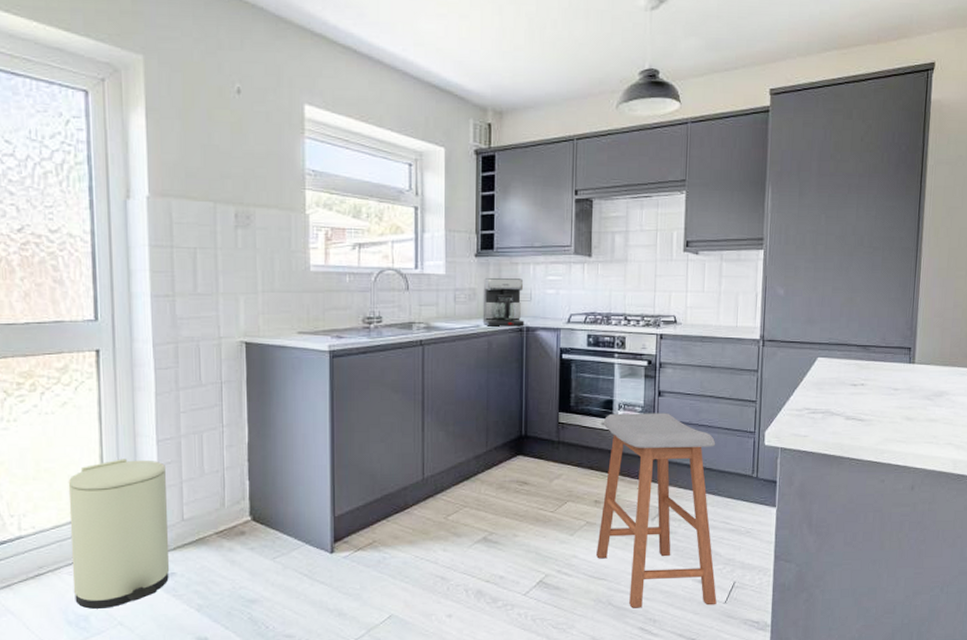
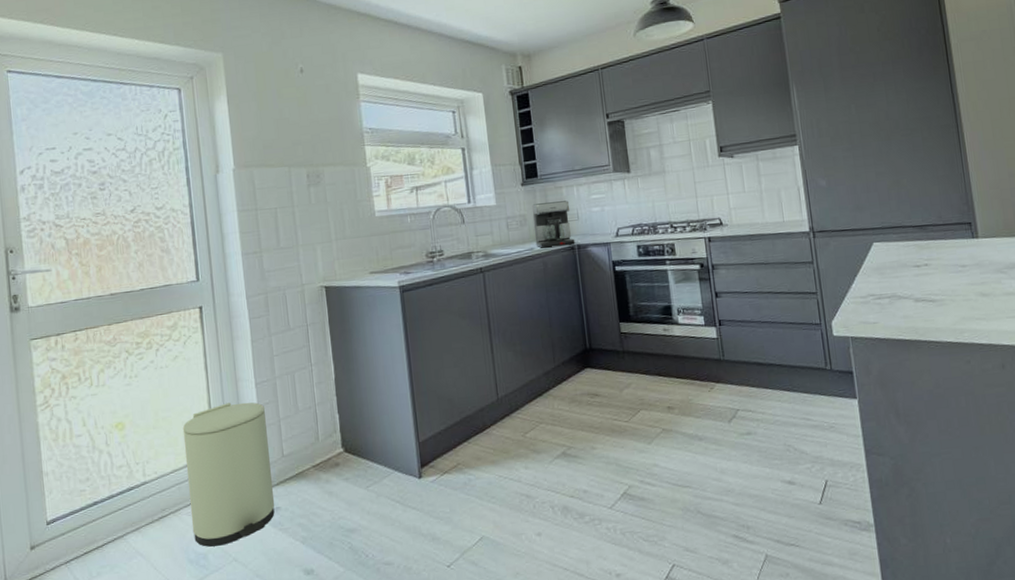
stool: present [596,413,717,609] -> none [664,313,811,516]

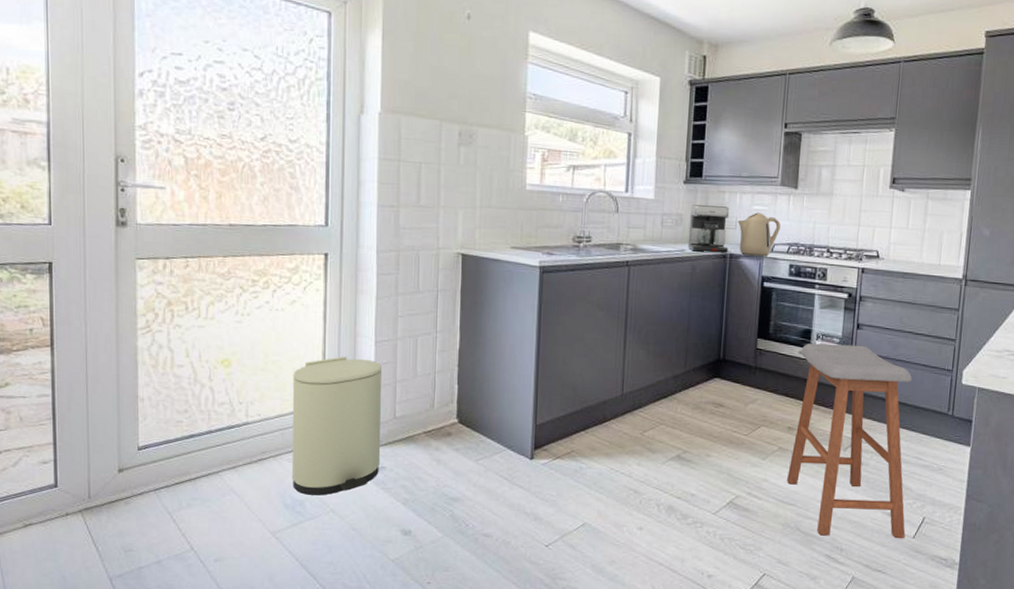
kettle: none [579,201,622,243] -> present [738,212,781,257]
stool: none [664,313,811,516] -> present [787,343,913,538]

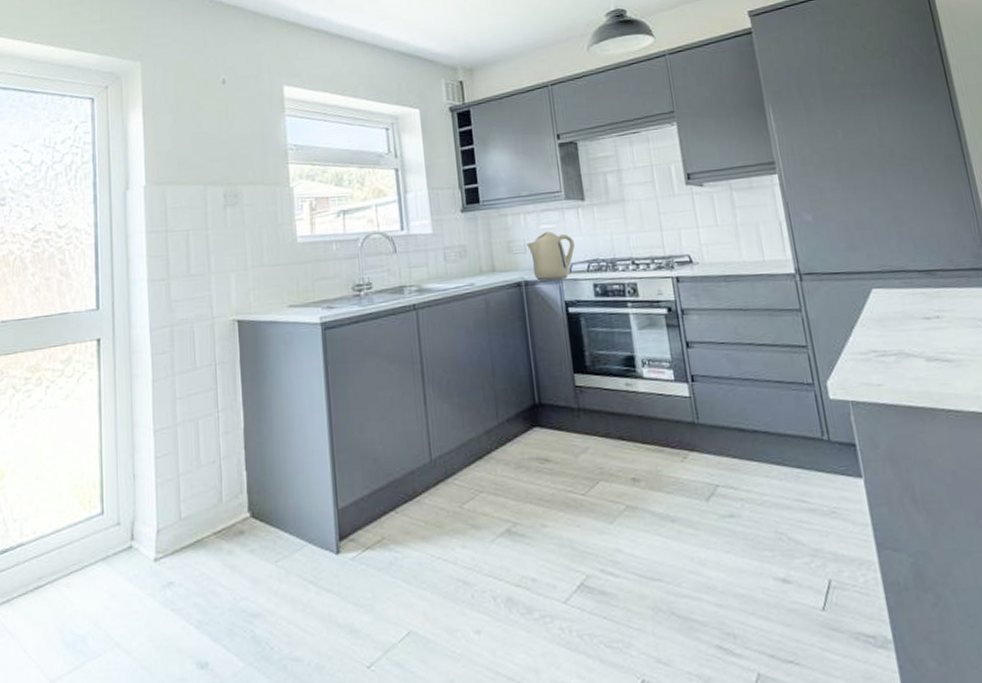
pedal bin: present [291,356,381,496] -> none [68,452,168,627]
coffee maker: present [687,205,730,254] -> none [472,230,522,284]
stool: present [787,343,913,538] -> none [627,367,812,619]

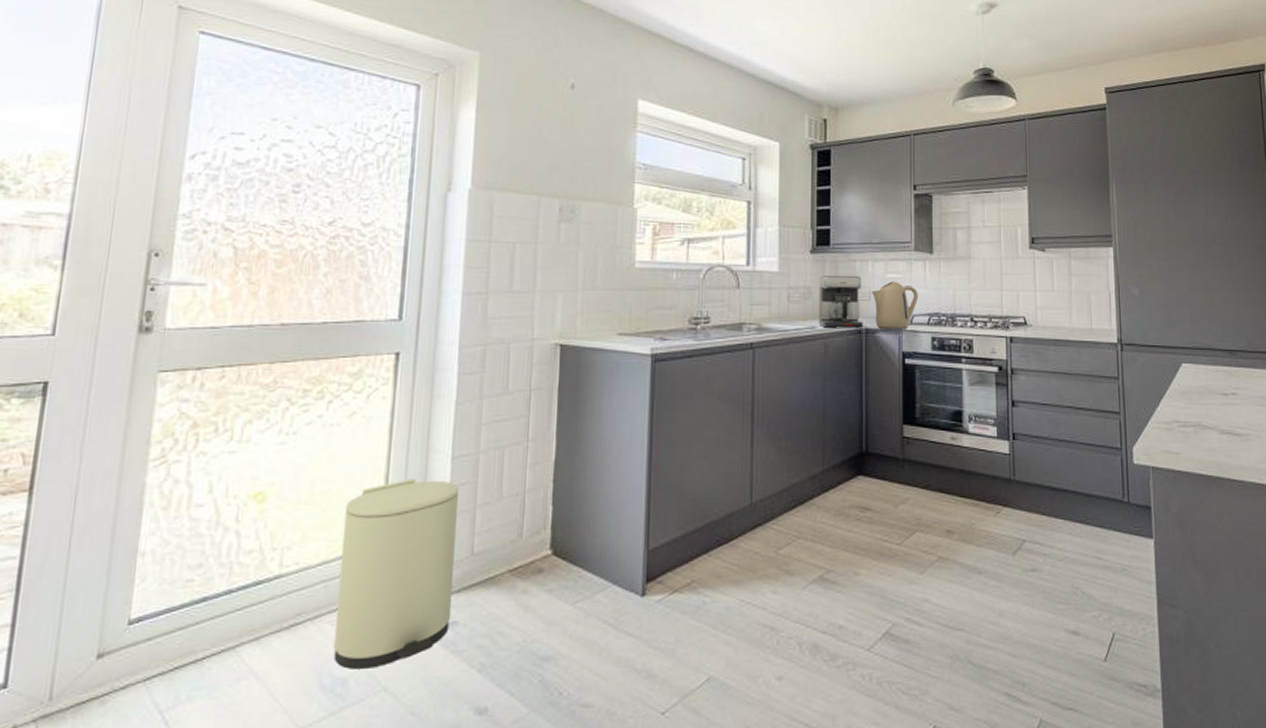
pedal bin: none [68,452,168,627] -> present [333,479,459,669]
coffee maker: none [472,230,522,284] -> present [818,276,863,330]

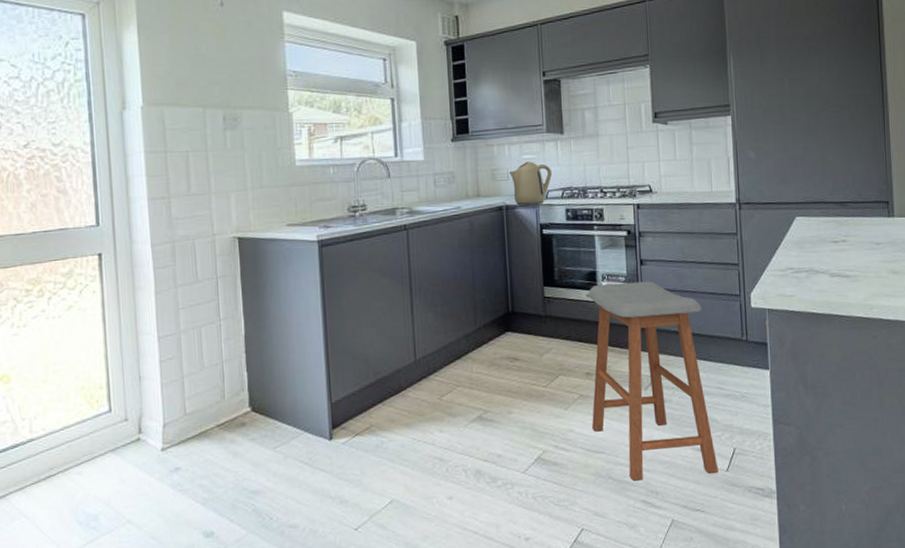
pedal bin: present [333,479,459,669] -> none [75,357,175,508]
coffee maker: present [818,276,863,330] -> none [460,159,504,207]
stool: none [951,425,1095,668] -> present [588,281,719,481]

